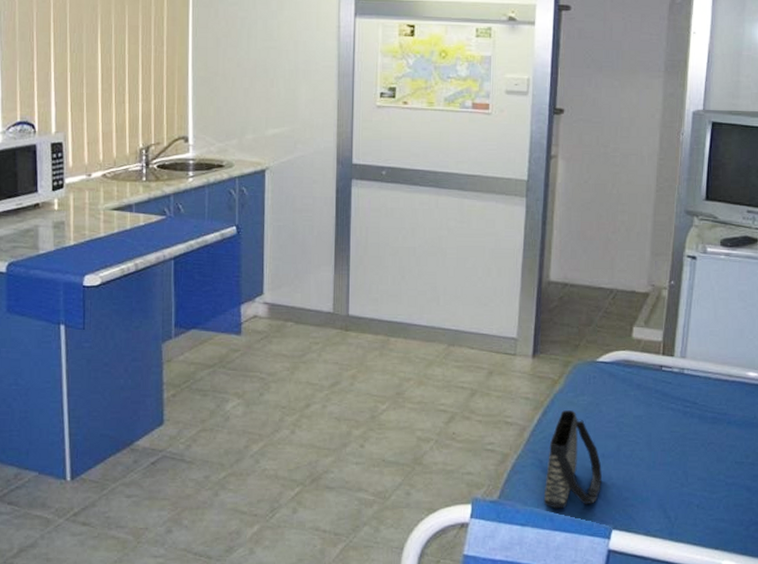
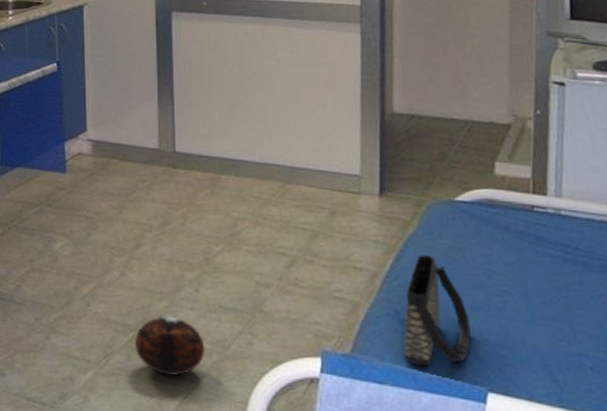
plush toy: none [301,471,367,525] -> present [135,316,205,375]

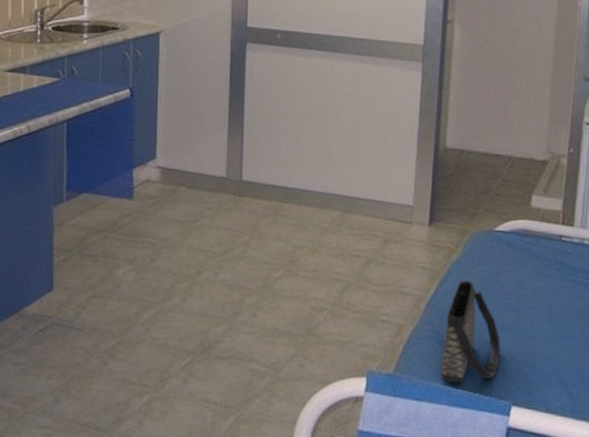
plush toy: present [135,316,205,375] -> none [192,340,259,398]

